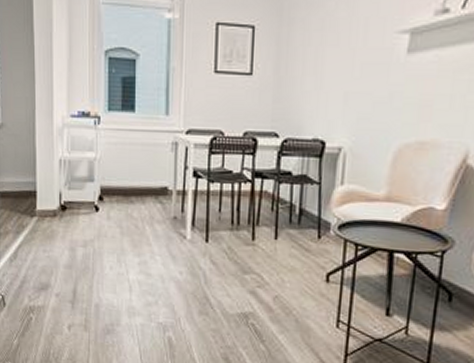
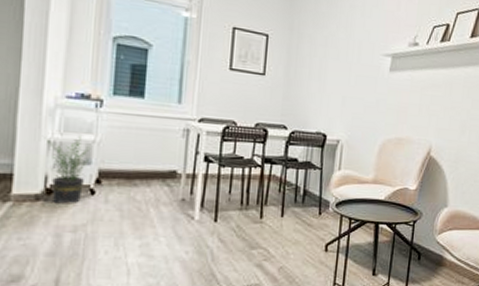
potted plant: none [59,154,92,220] -> present [47,136,90,205]

